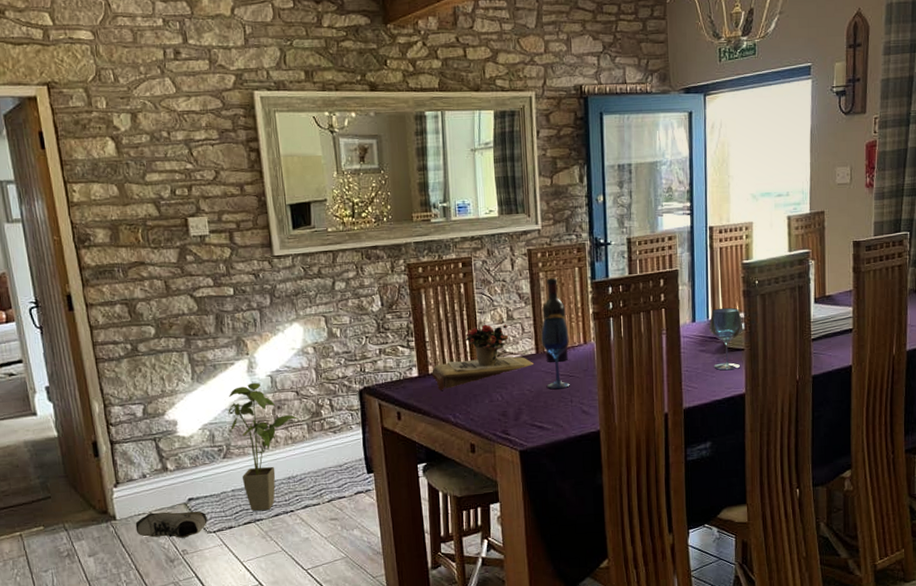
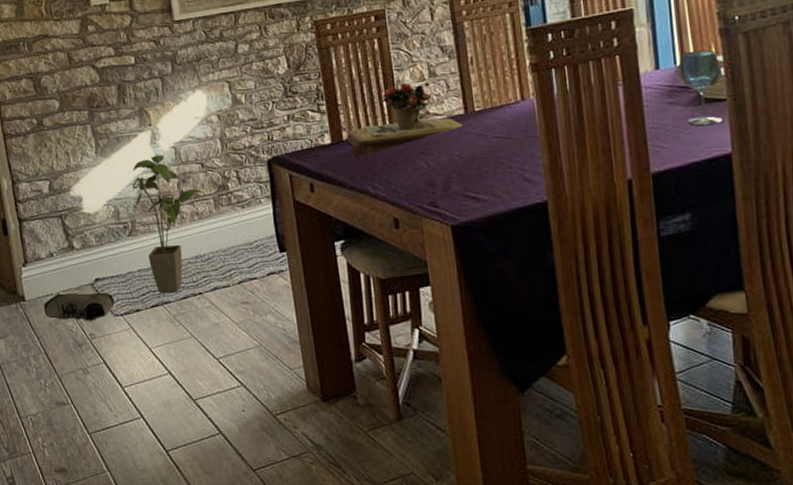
wineglass: present [541,316,570,390] -> none [469,70,508,154]
wine bottle: present [542,277,569,362] -> none [469,26,504,123]

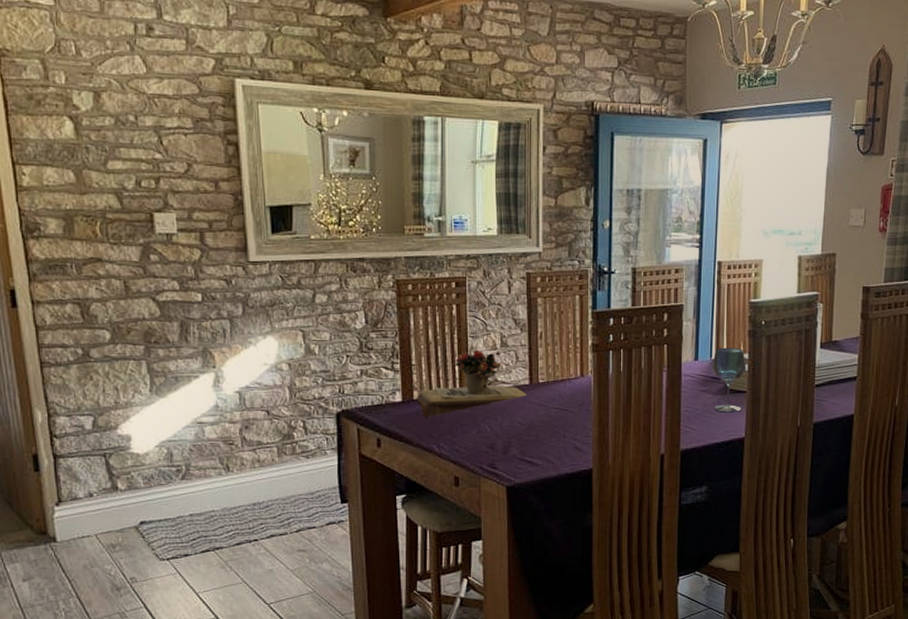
shoe: present [43,292,114,321] -> none [78,535,161,565]
house plant: present [132,154,207,293] -> none [189,398,271,538]

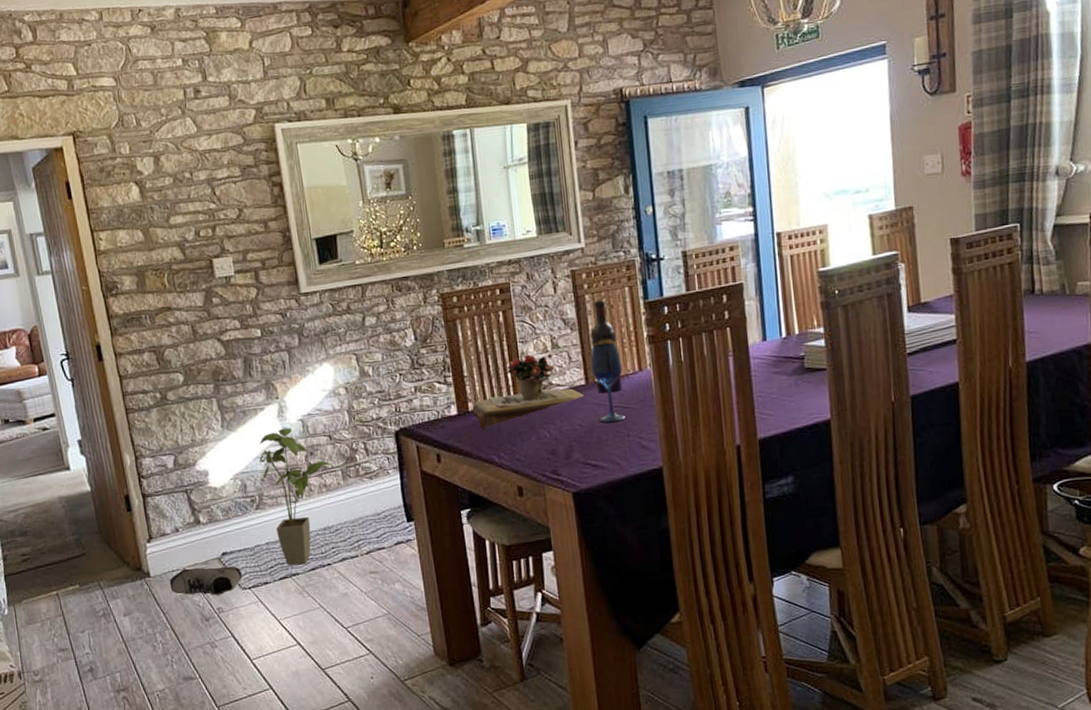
shoe: none [78,535,161,565] -> present [169,566,242,595]
house plant: none [189,398,271,538] -> present [259,427,335,565]
wineglass: none [536,346,565,423] -> present [590,342,626,423]
wine bottle: none [539,304,564,394] -> present [590,299,623,393]
wine glass: present [712,347,747,413] -> none [783,322,824,395]

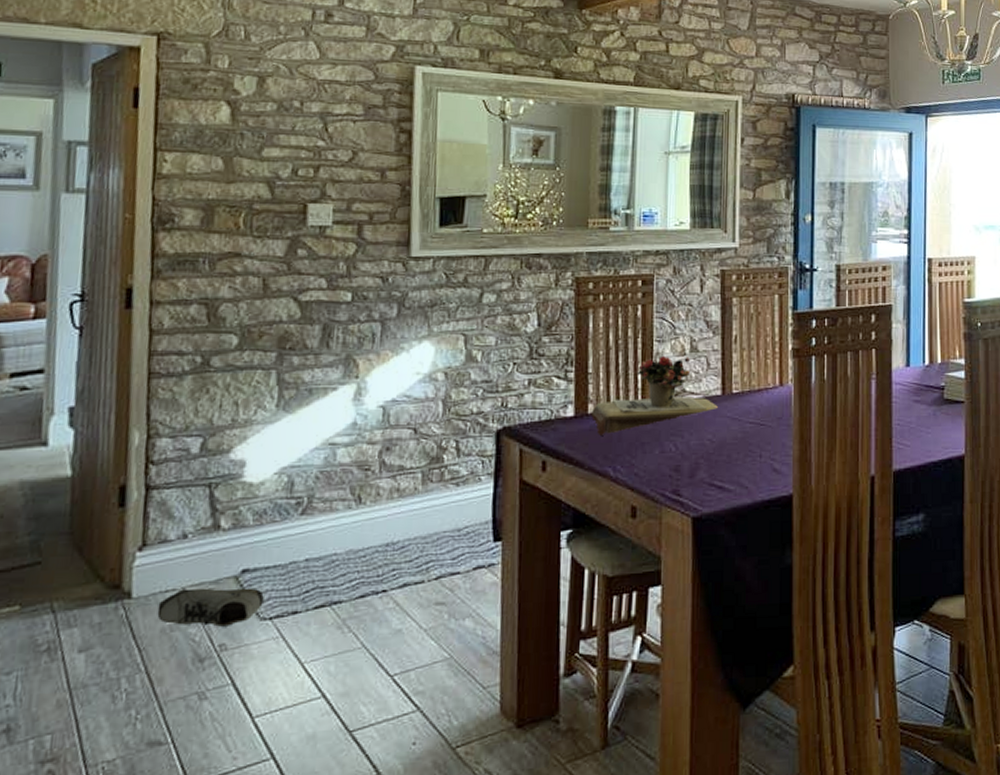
house plant: present [259,427,335,565] -> none [314,414,415,589]
wine bottle: present [590,299,623,393] -> none [733,304,761,406]
wineglass: present [590,342,626,423] -> none [729,351,763,441]

